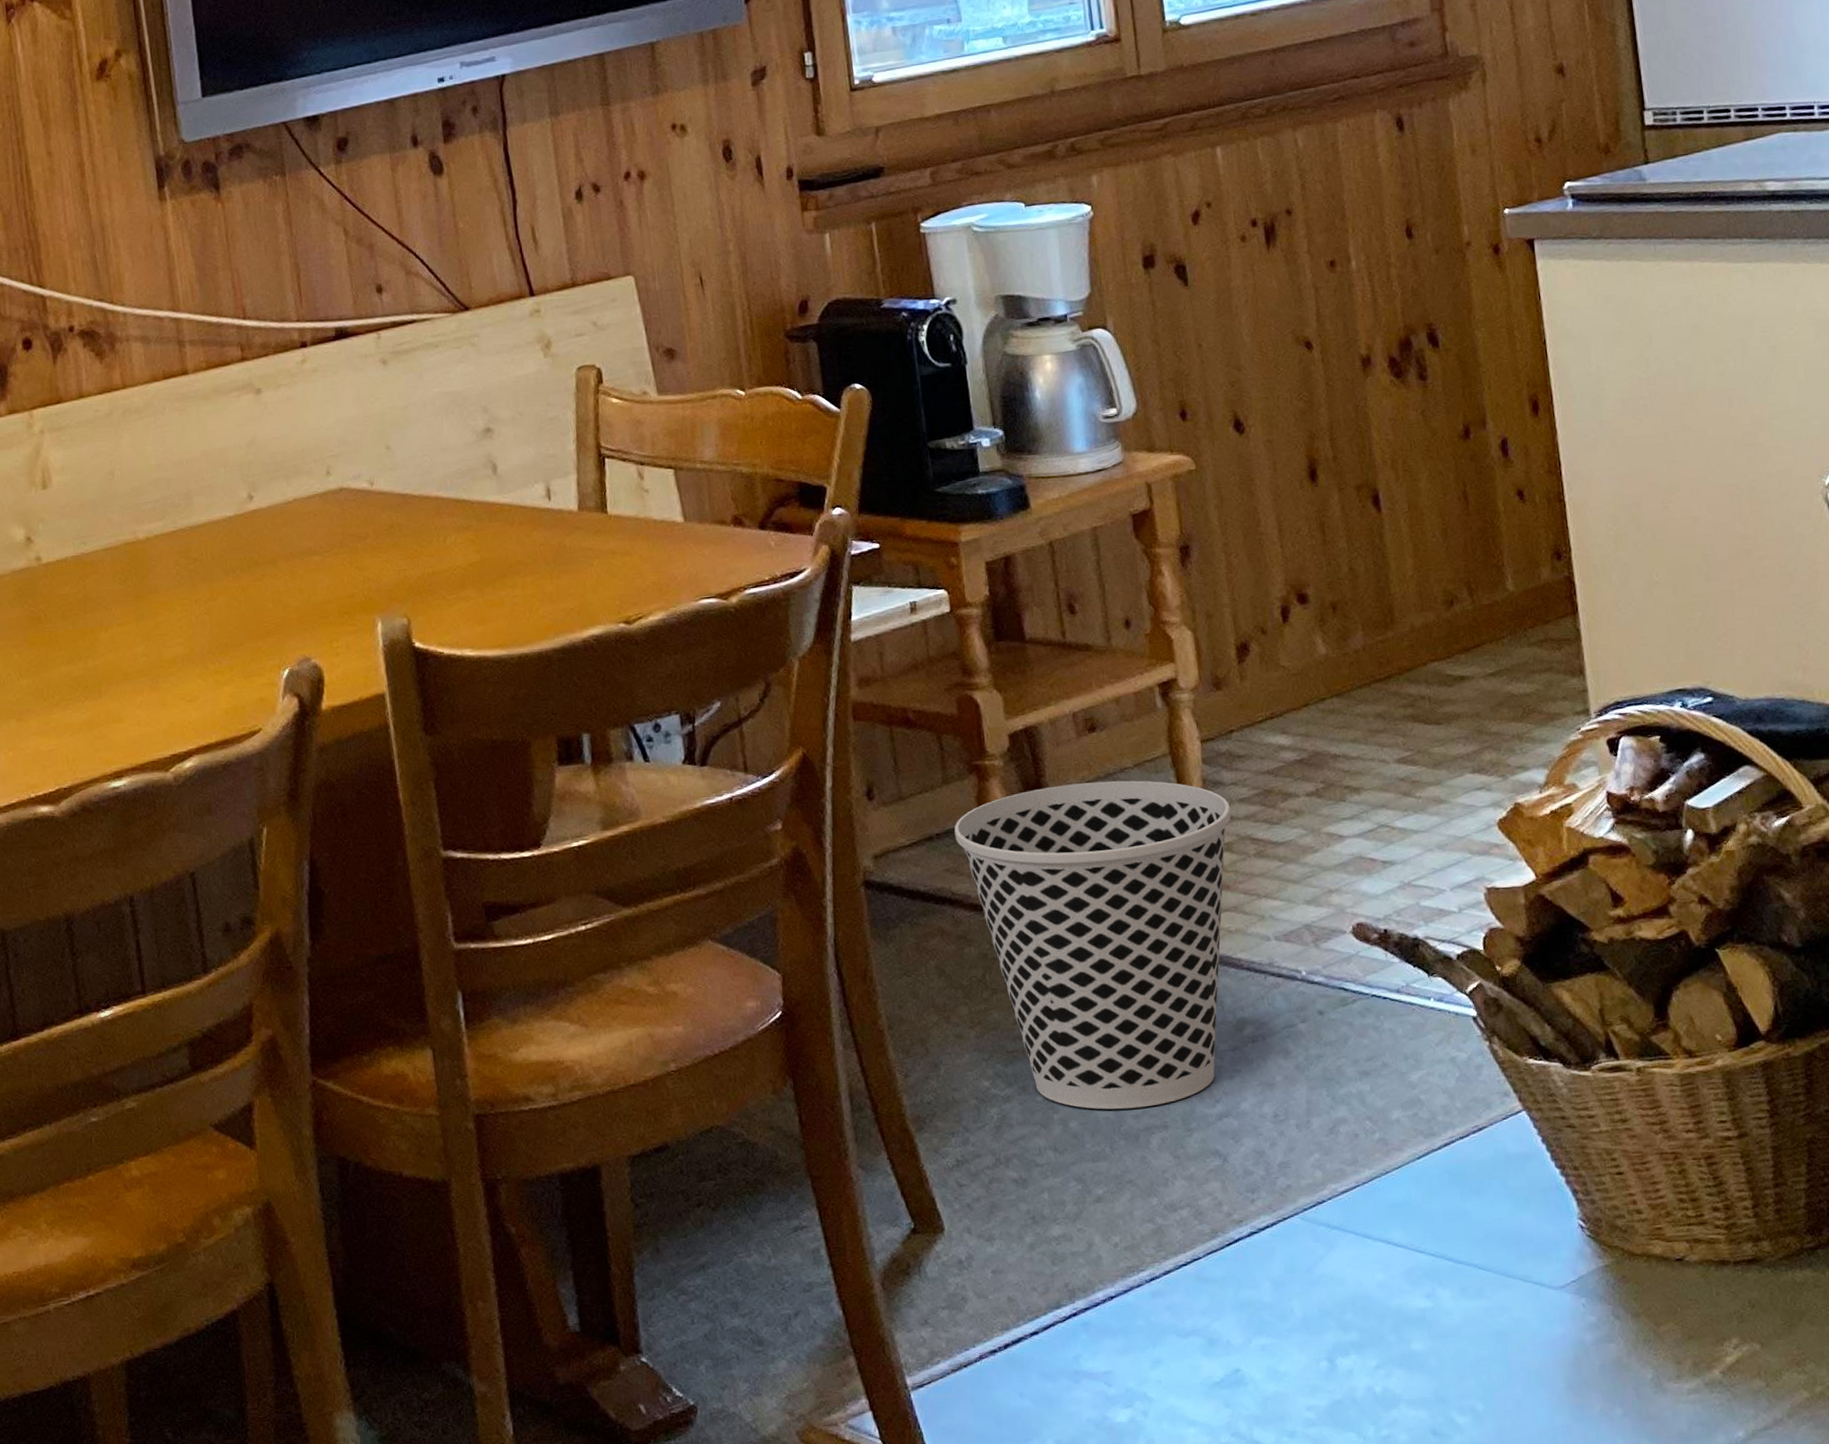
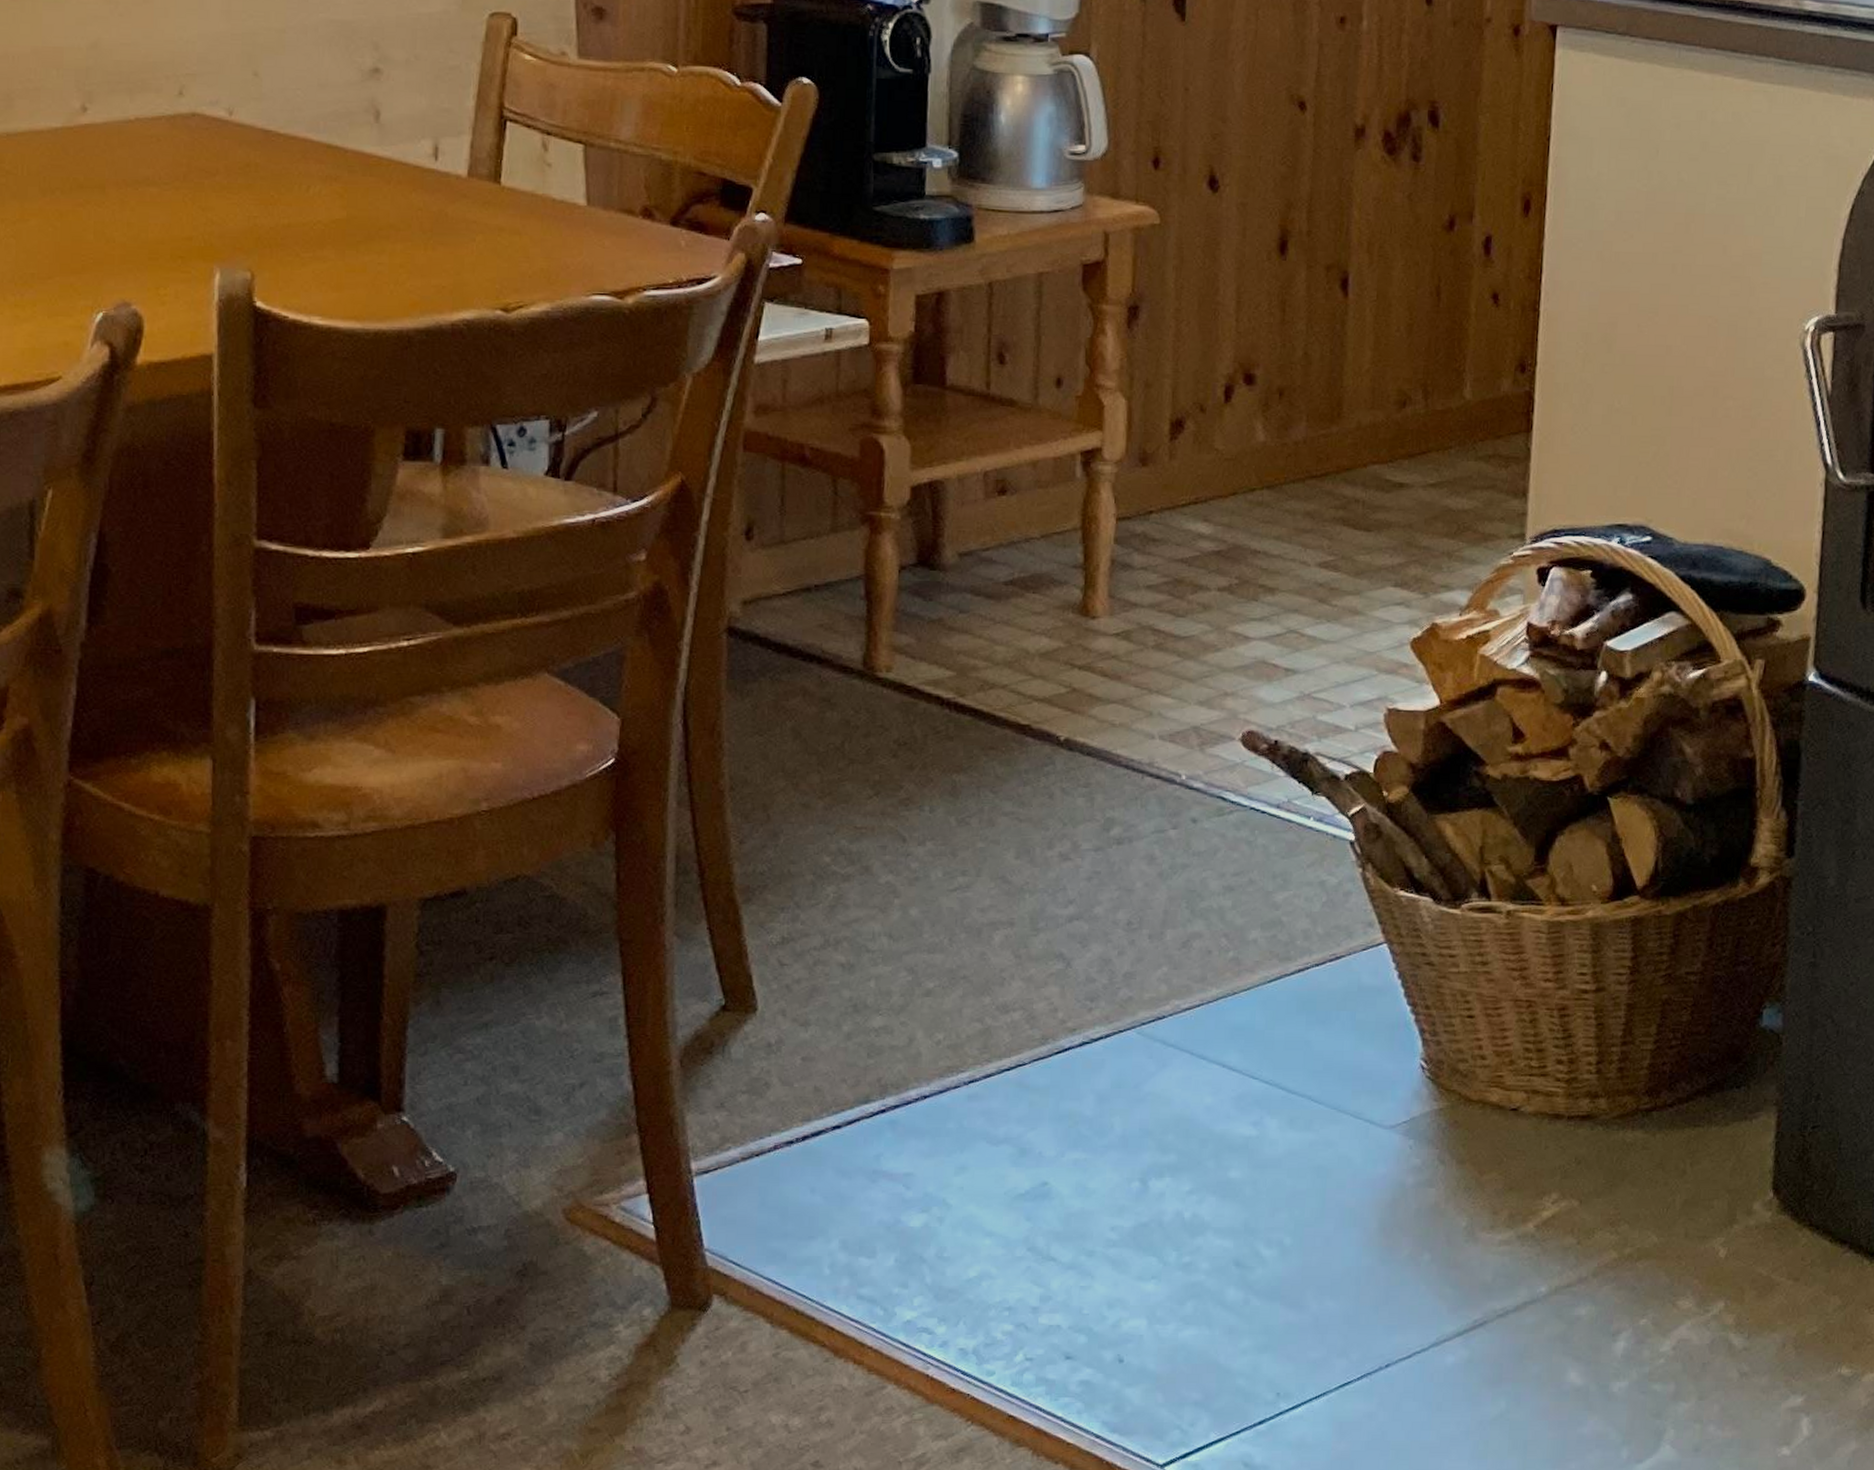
wastebasket: present [954,780,1231,1110] -> none [835,548,1136,901]

